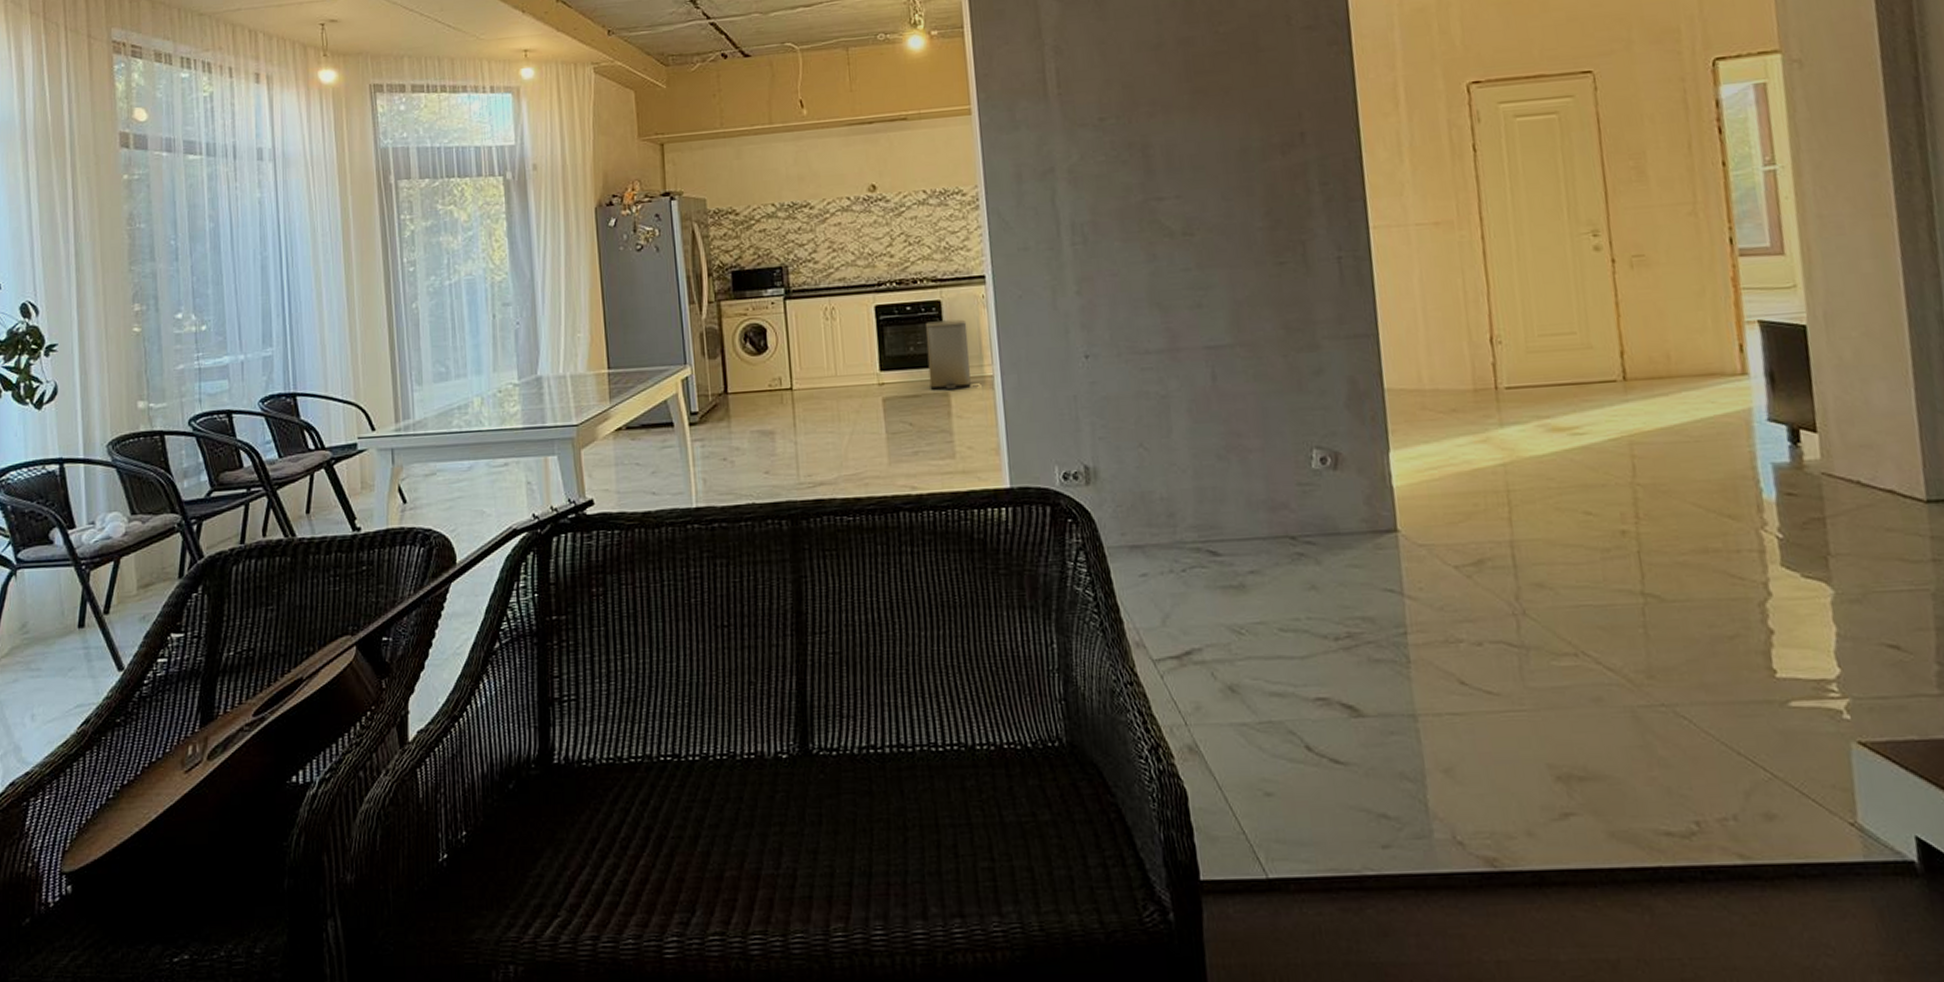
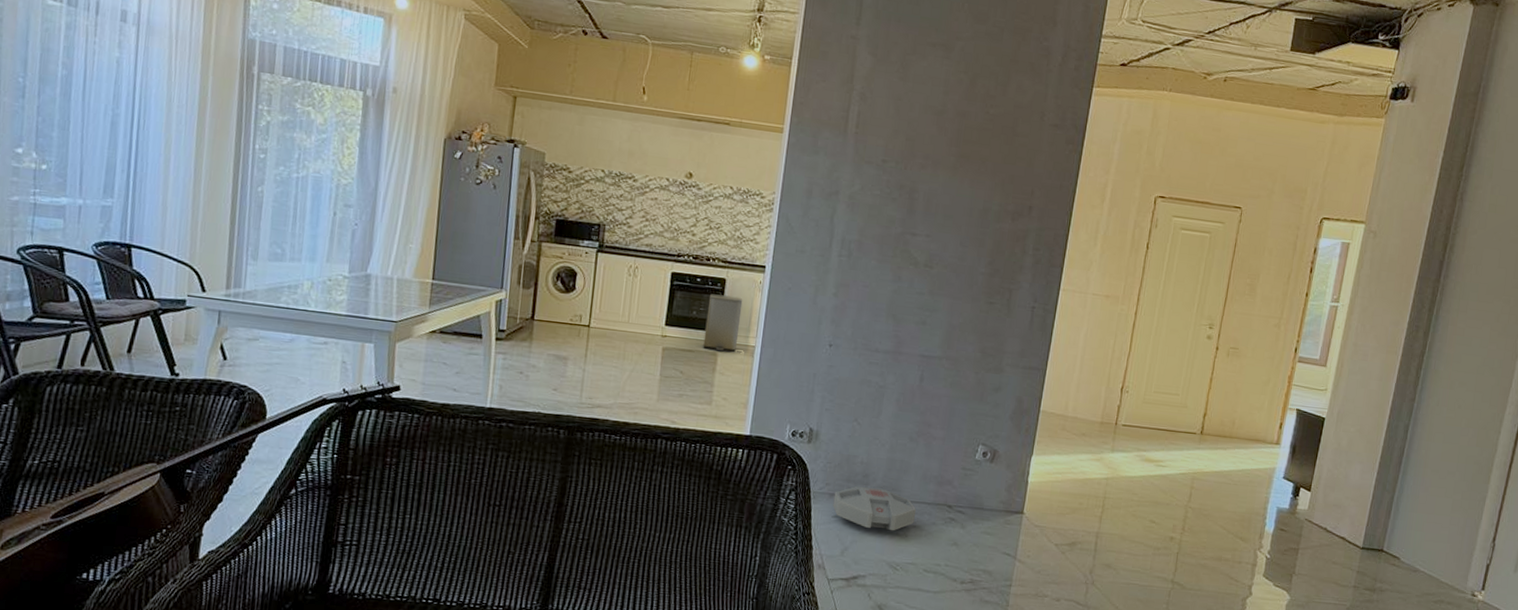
robot vacuum: none [1135,529,1250,584] -> present [833,486,916,531]

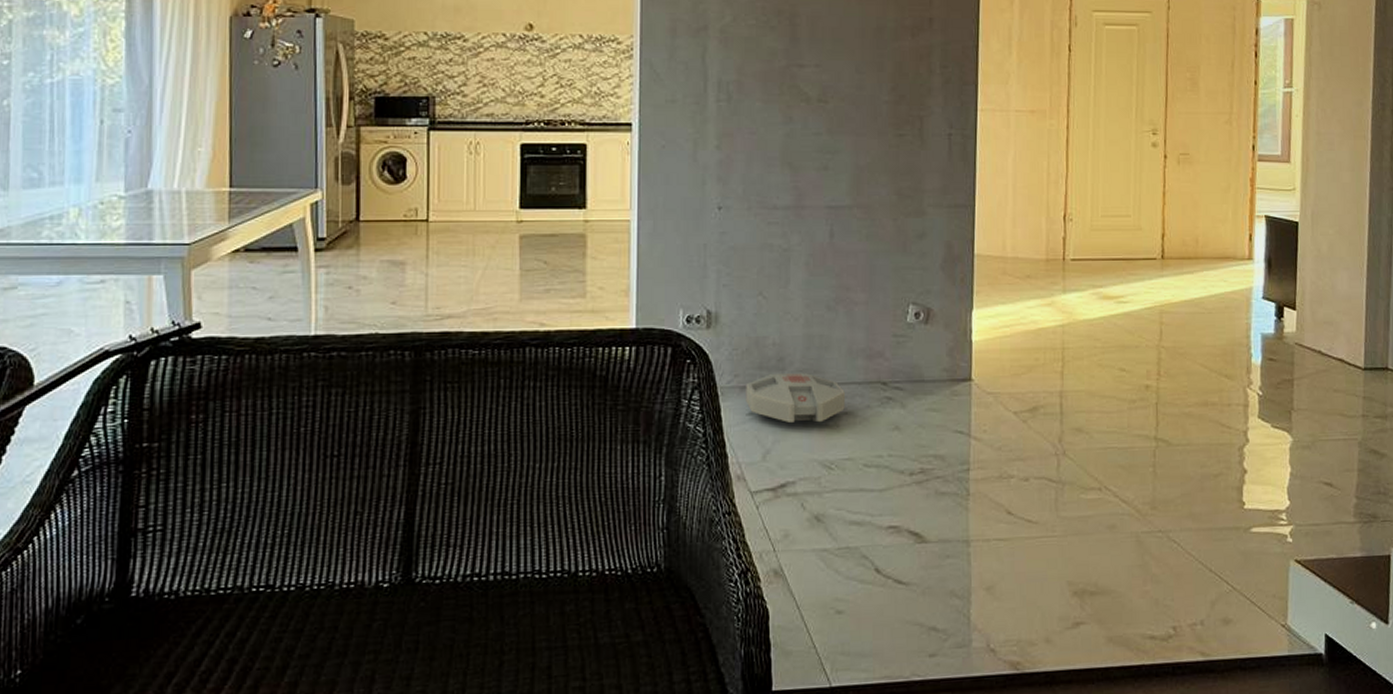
pedal bin: present [703,294,743,353] -> none [568,164,610,232]

